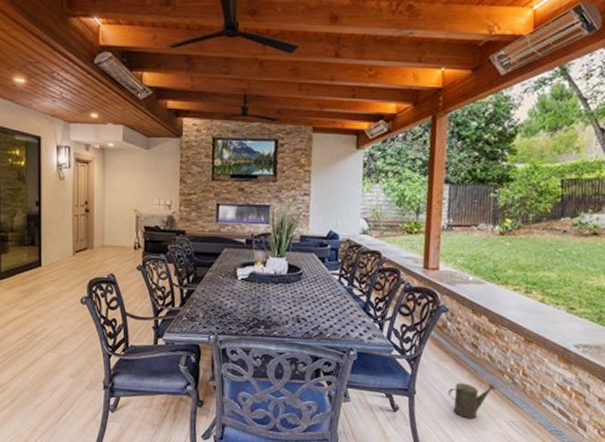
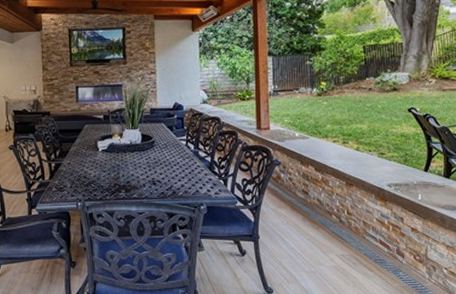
watering can: present [448,383,496,419] -> none [287,224,326,256]

